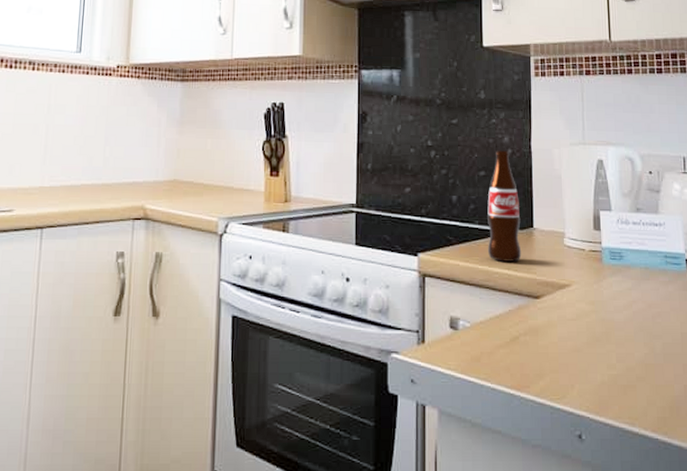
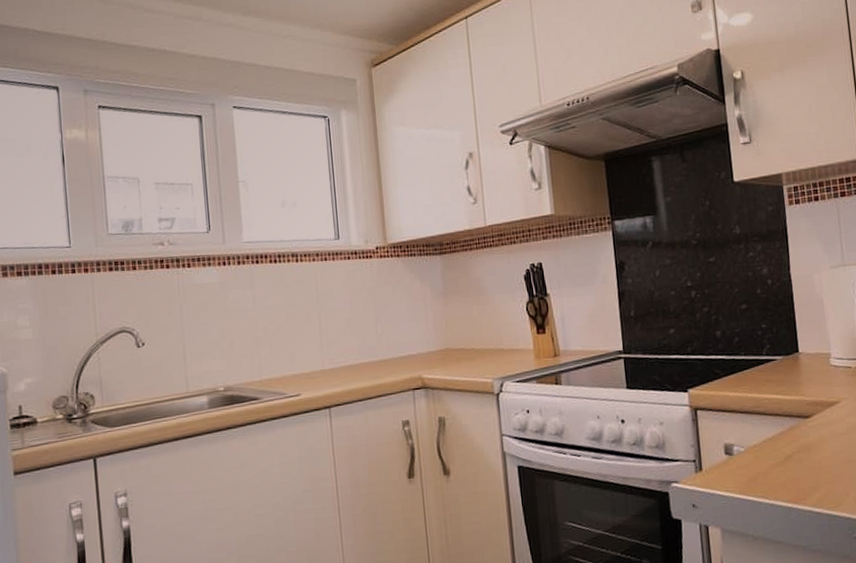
bottle: present [487,150,522,262] -> none [751,281,789,388]

